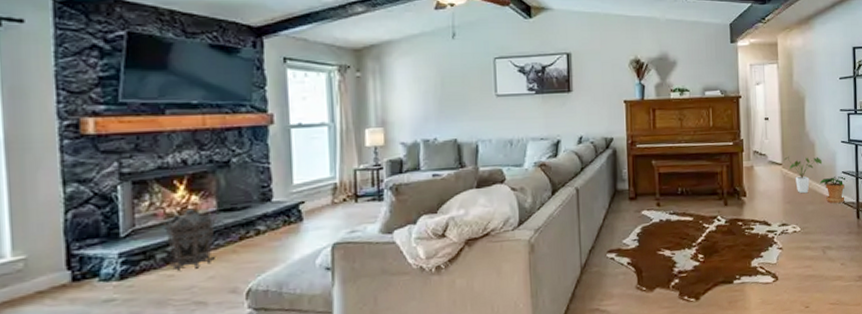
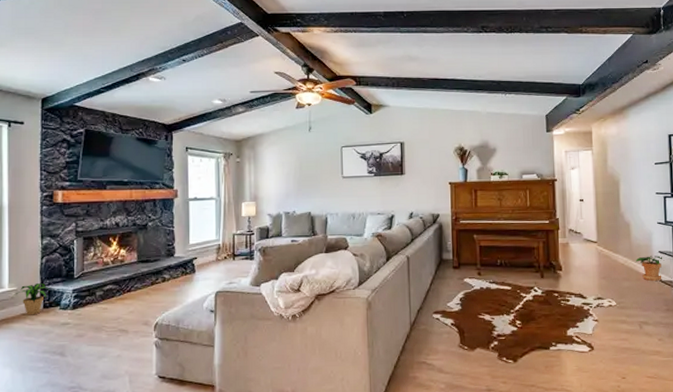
potted plant: none [17,247,81,294] -> present [11,283,50,316]
lantern: present [160,208,218,271] -> none [100,259,138,305]
house plant: present [783,156,823,194] -> none [598,235,638,271]

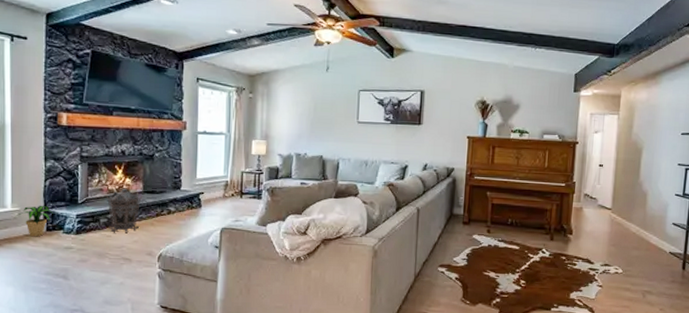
lantern: none [100,259,138,305] -> present [105,188,143,233]
potted plant: present [635,255,664,282] -> none [647,226,677,253]

